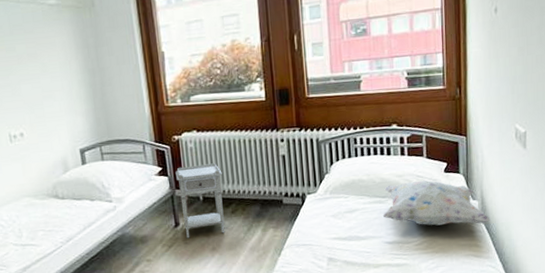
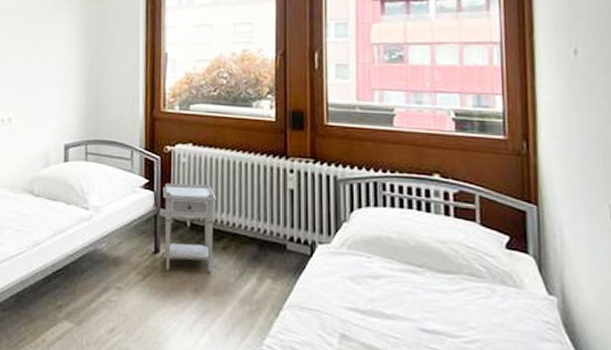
decorative pillow: present [382,180,492,226] -> none [417,251,579,333]

